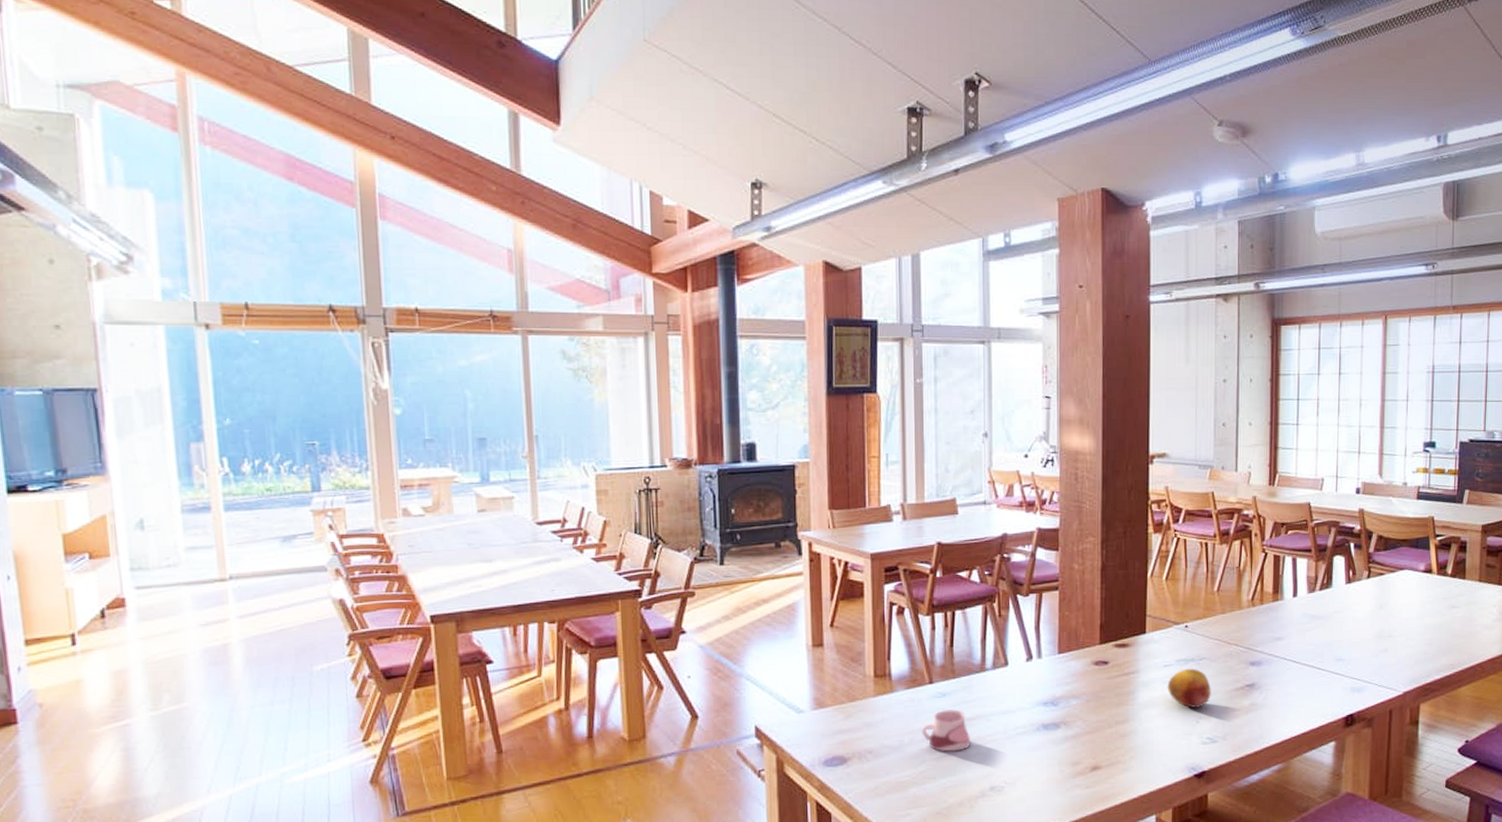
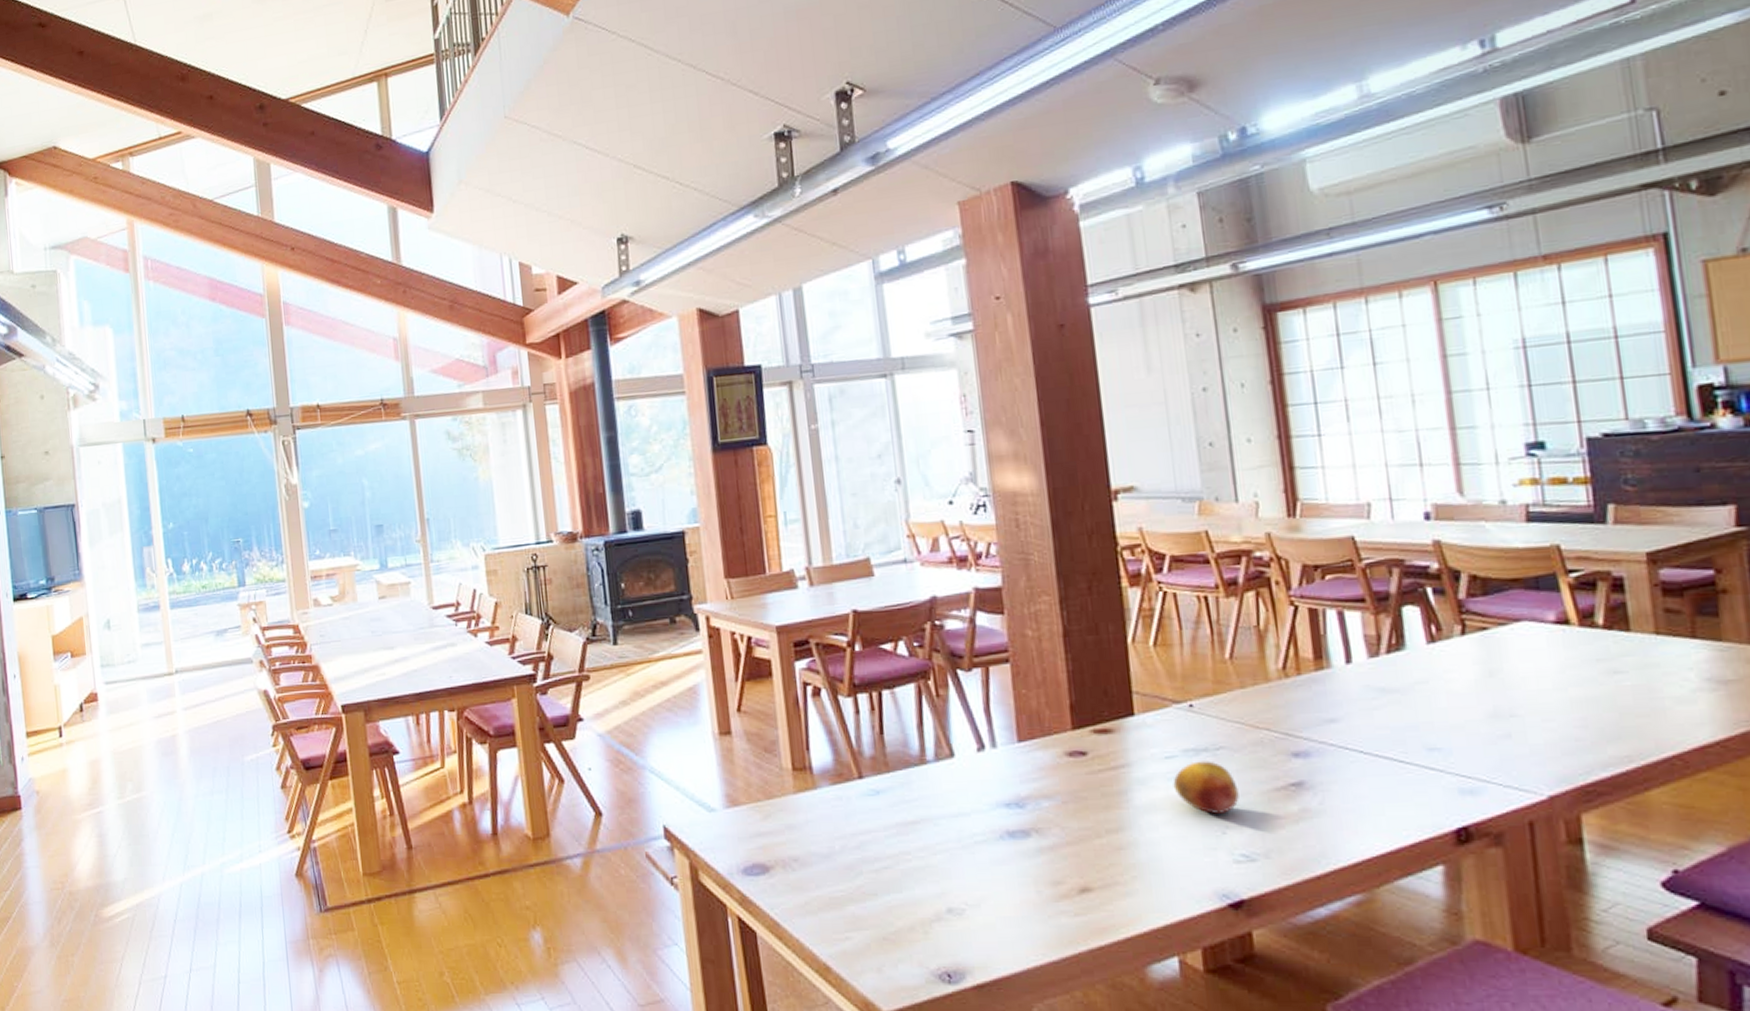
mug: present [921,709,971,752] -> none [854,810,918,863]

